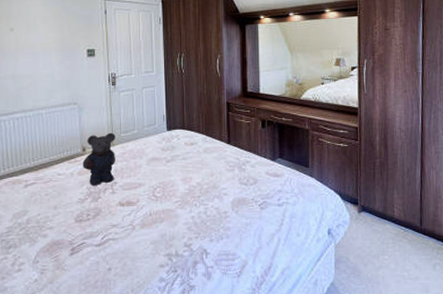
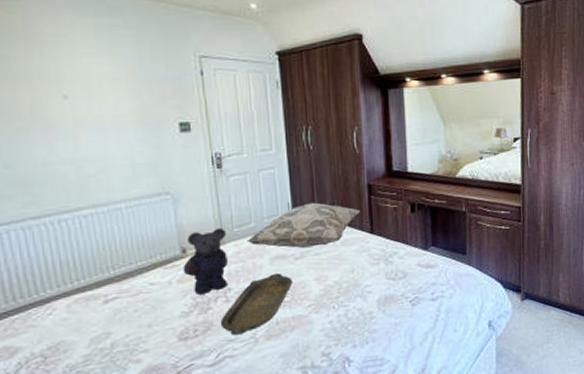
serving tray: none [107,172,164,222] -> present [220,273,292,336]
decorative pillow: none [131,115,221,152] -> present [247,202,361,248]

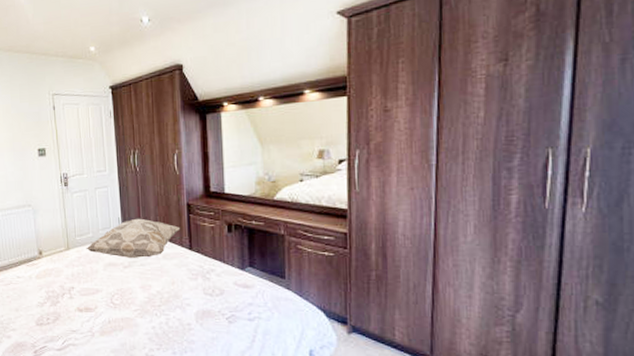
bear: present [183,227,228,295] -> none [39,236,72,289]
serving tray: present [220,273,292,336] -> none [66,278,121,328]

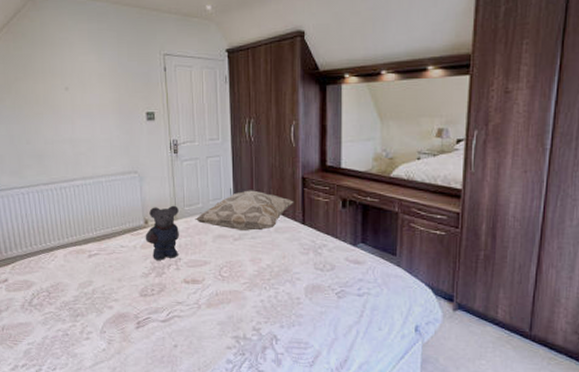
bear: none [39,236,72,289] -> present [145,205,179,260]

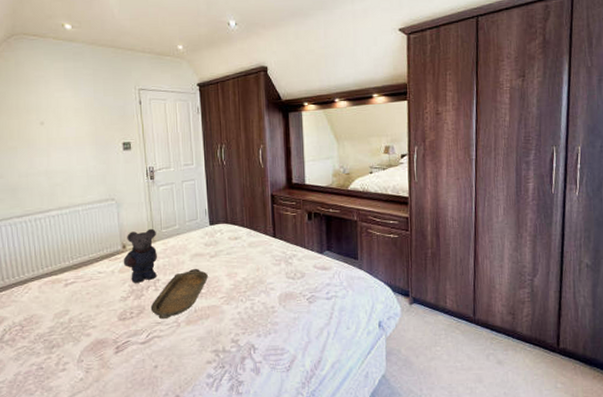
serving tray: none [171,250,231,300] -> present [150,268,208,320]
decorative pillow: present [195,190,294,231] -> none [172,209,265,248]

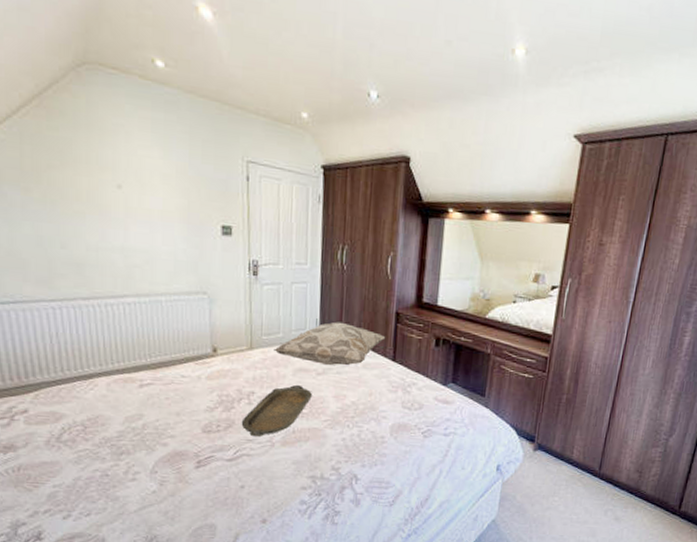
bear: present [123,228,157,283] -> none [212,333,255,393]
decorative pillow: none [172,209,265,248] -> present [273,322,386,366]

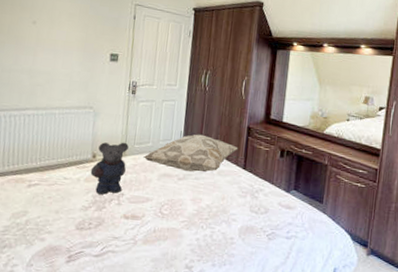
bear: none [212,333,255,393] -> present [90,142,129,195]
serving tray: present [241,384,312,437] -> none [110,188,173,235]

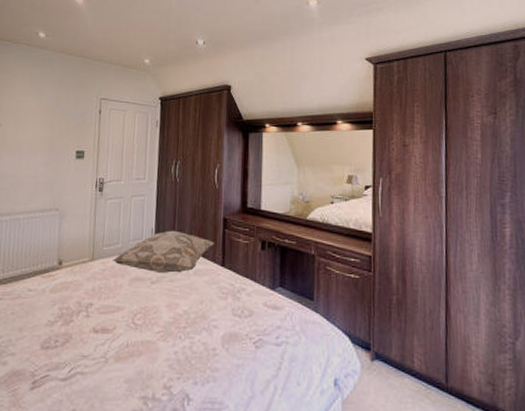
bear: present [90,142,129,195] -> none [56,245,97,306]

